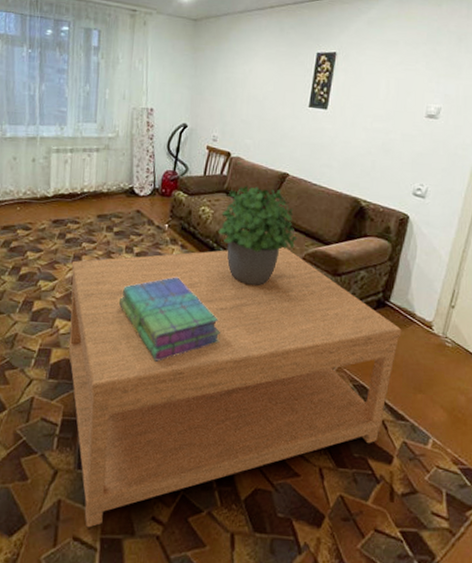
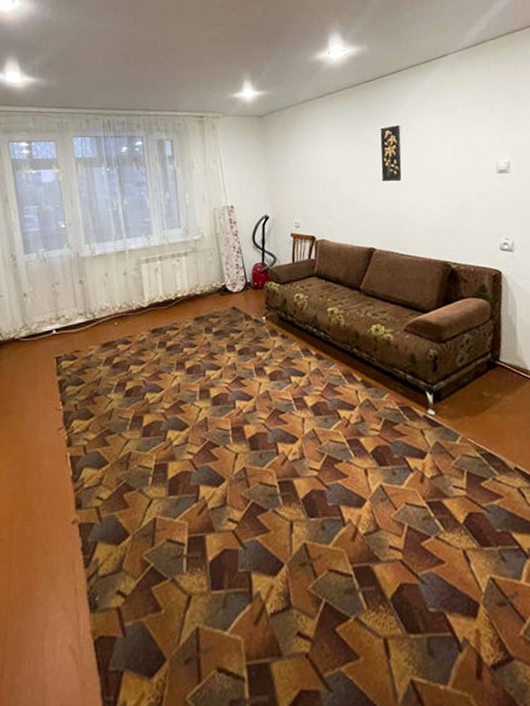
coffee table: present [68,247,402,528] -> none [175,322,519,656]
stack of books: present [118,277,220,362] -> none [228,368,336,460]
potted plant: present [218,186,298,286] -> none [315,265,396,367]

